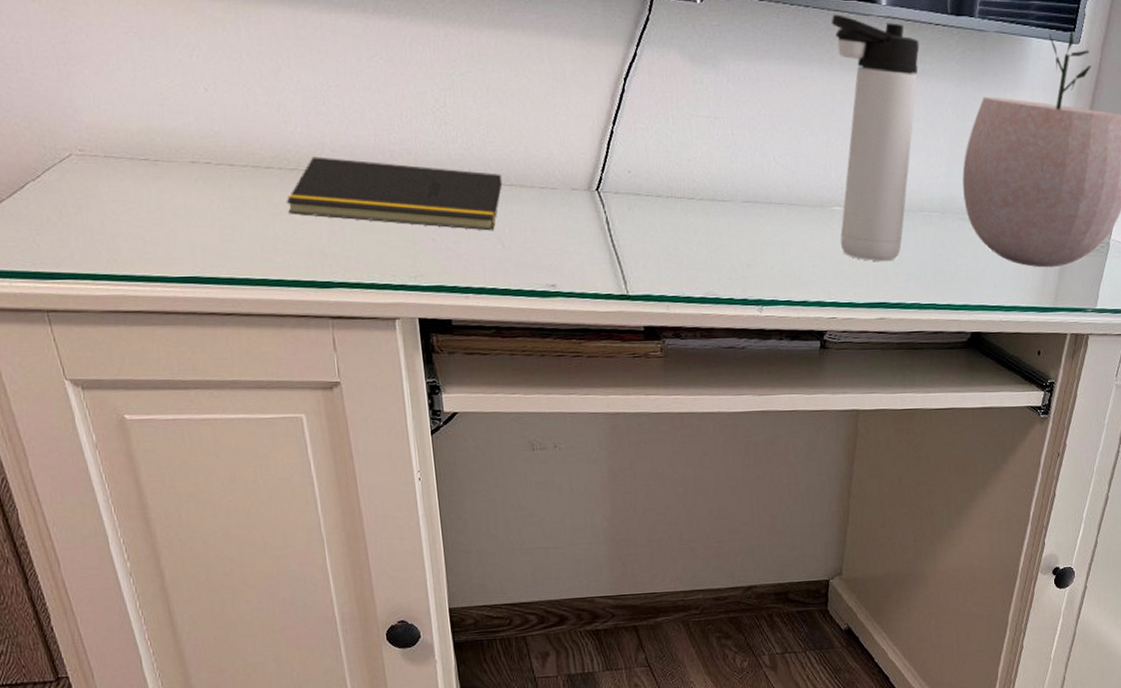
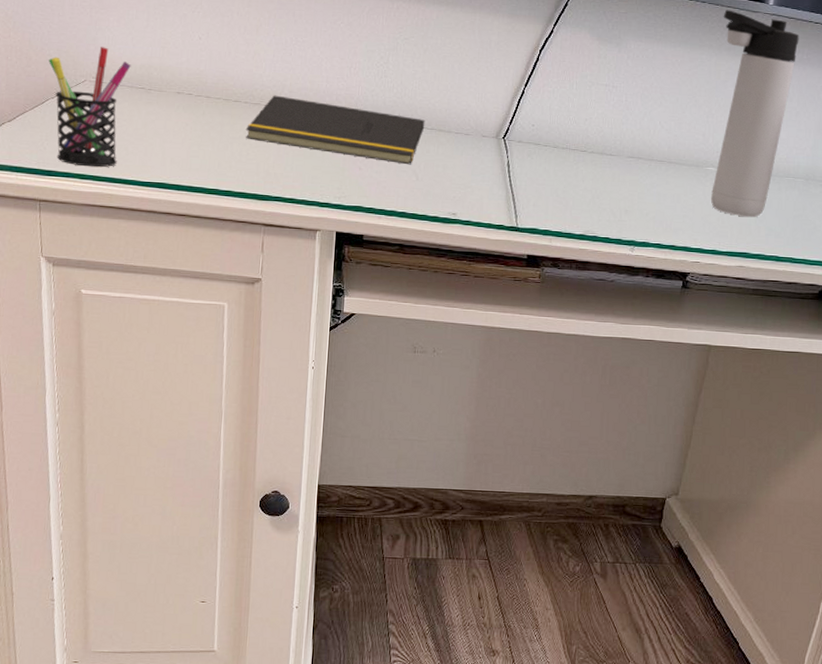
pen holder: none [17,109,134,265] -> present [48,47,131,168]

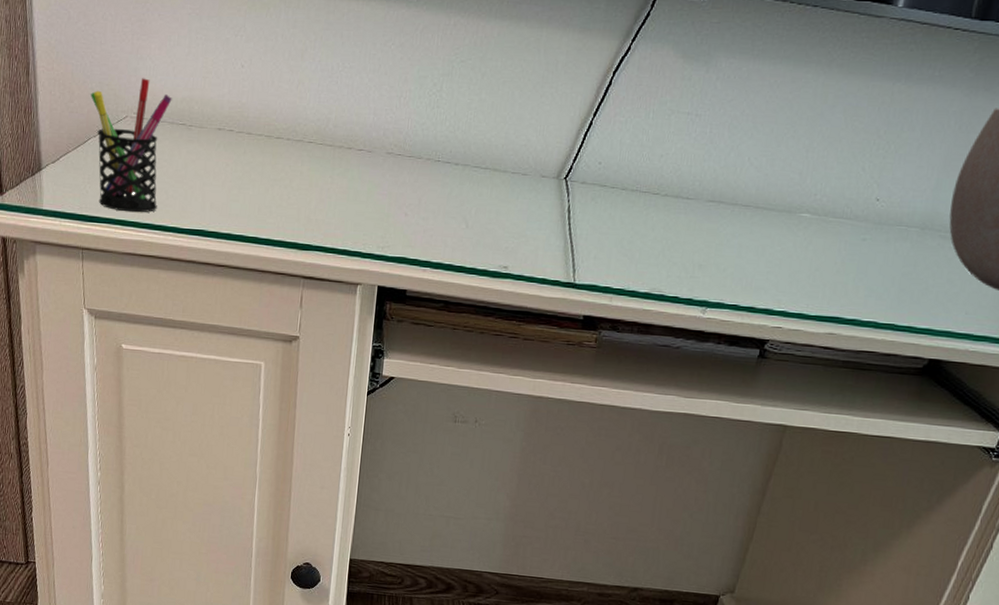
notepad: present [245,95,425,165] -> none [287,130,479,210]
thermos bottle: present [711,9,799,218] -> none [802,15,933,275]

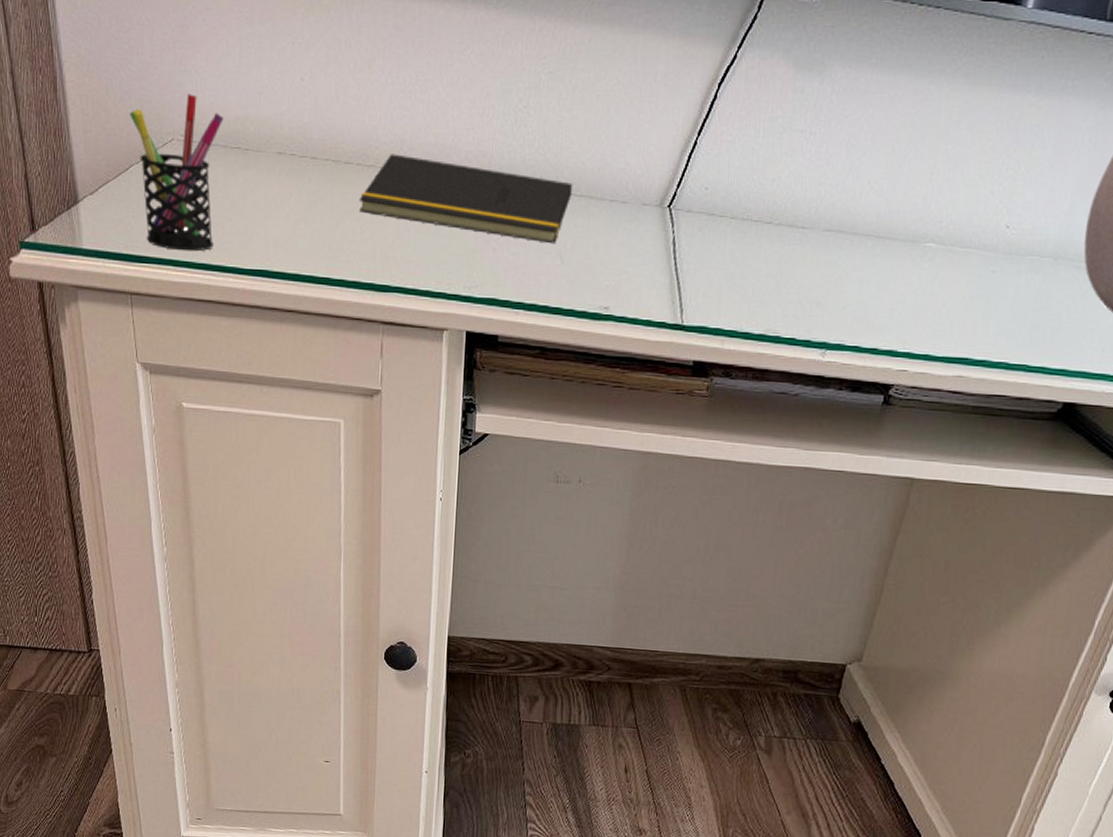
notepad: none [287,130,479,210] -> present [358,154,573,244]

